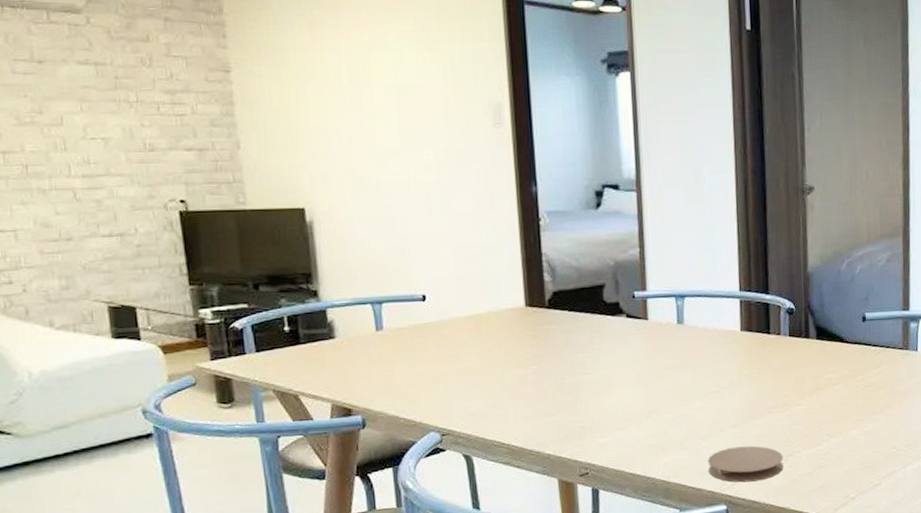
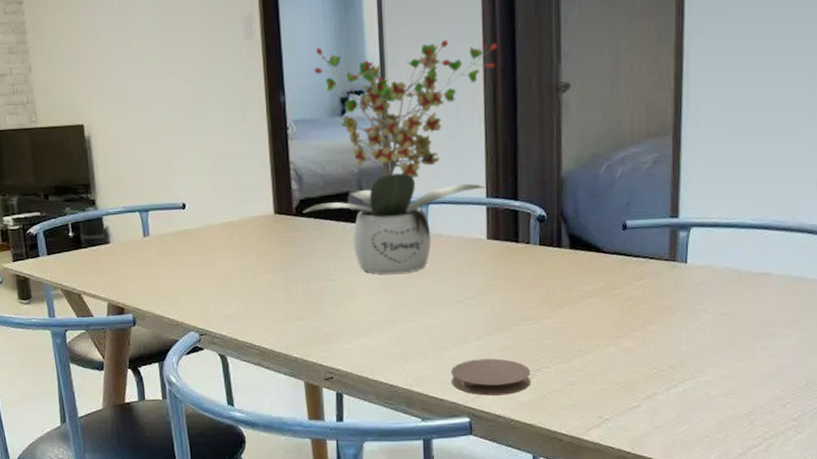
potted plant: none [556,140,748,366] -> present [303,40,498,274]

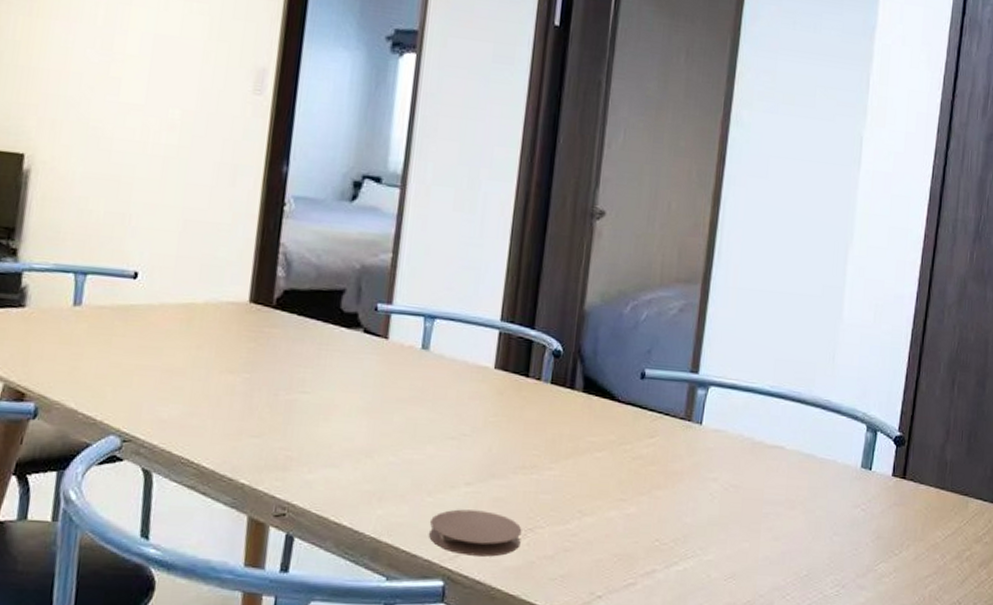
potted plant: present [303,40,498,274] -> none [285,120,536,395]

